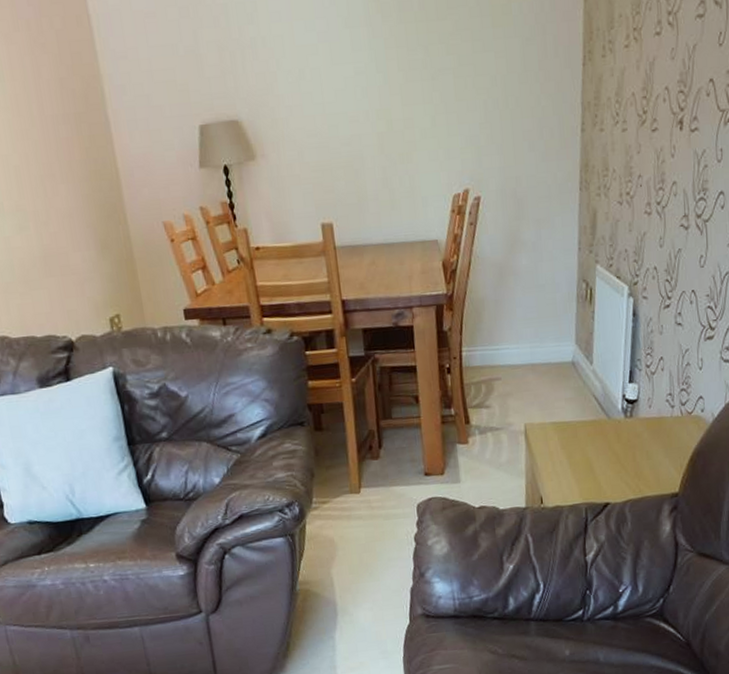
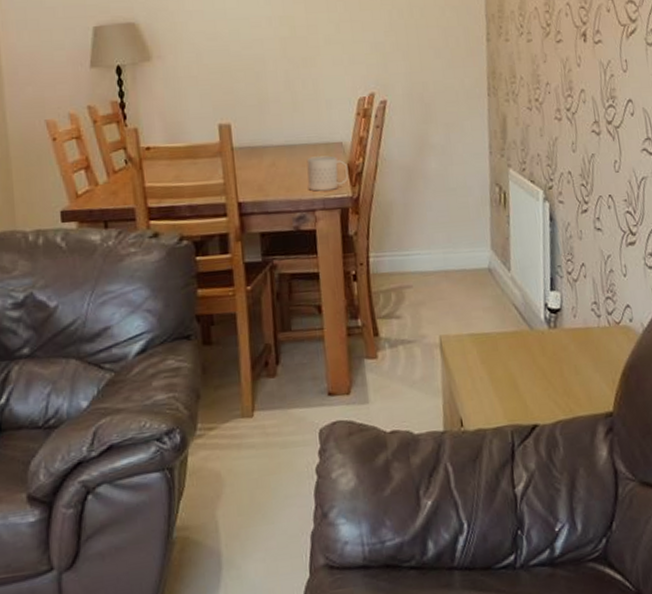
mug: none [404,253,444,289] -> present [306,155,349,192]

